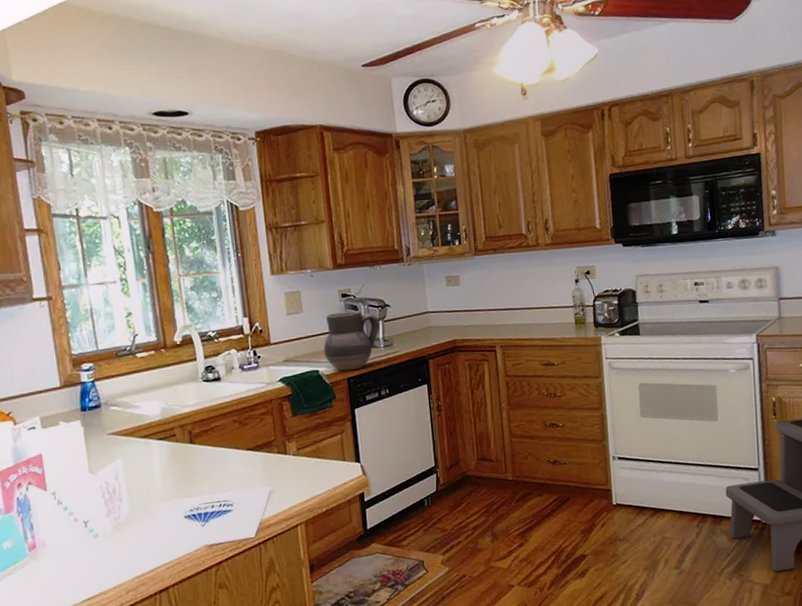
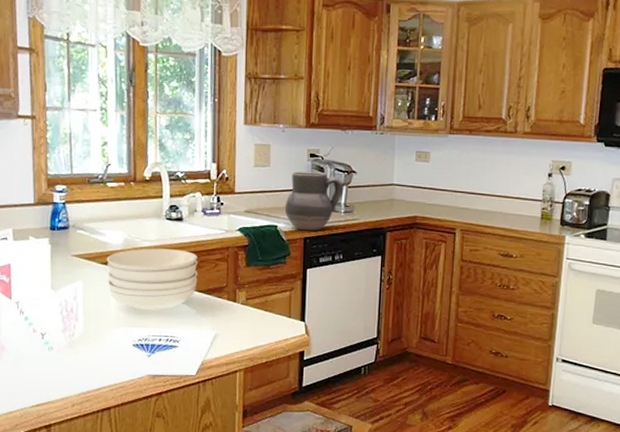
bowl: none [145,410,245,480] -> present [106,248,198,311]

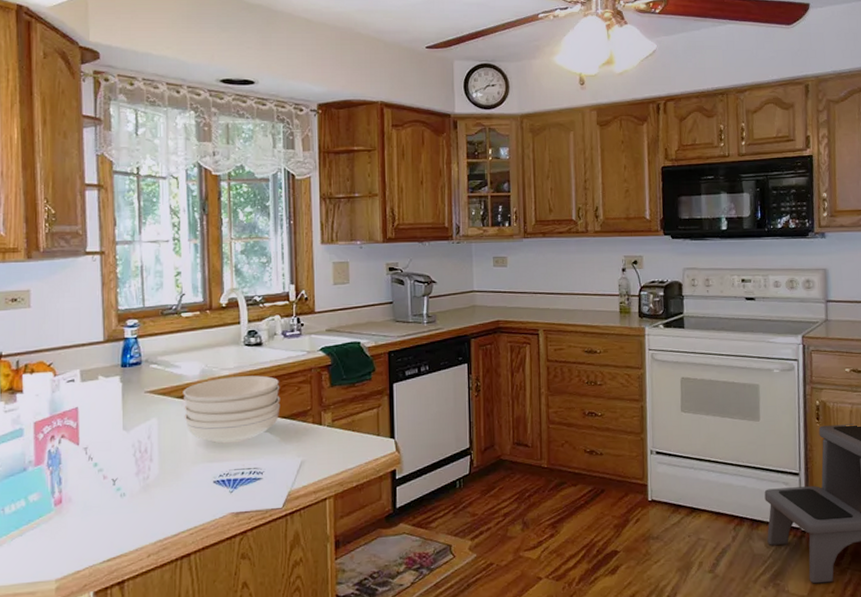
ceramic jug: present [284,171,344,231] -> none [366,285,425,345]

